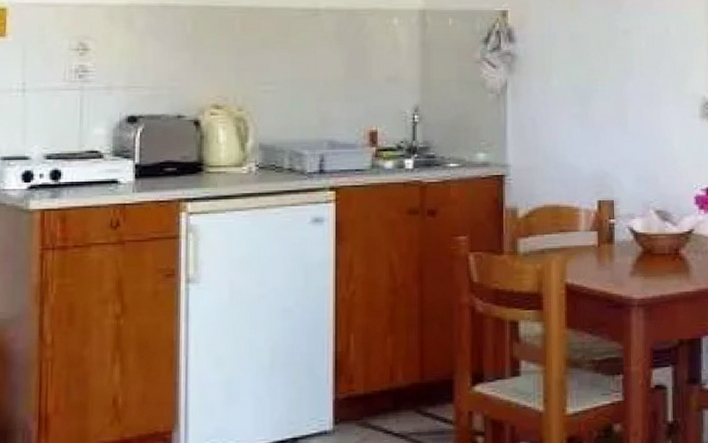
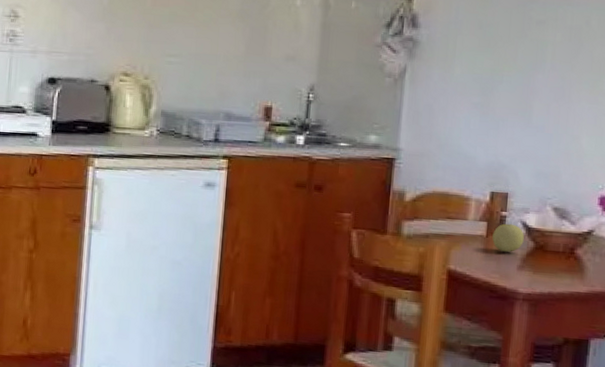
apple: none [604,231,633,259] -> present [492,223,524,252]

